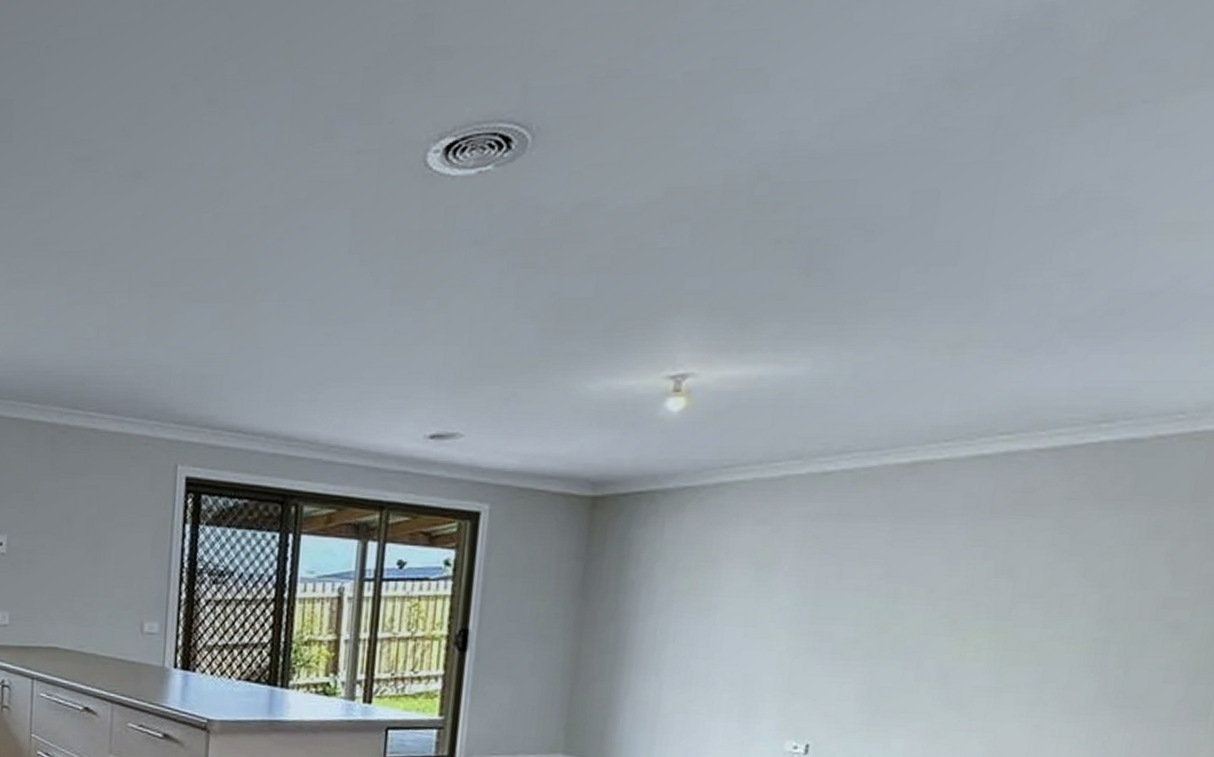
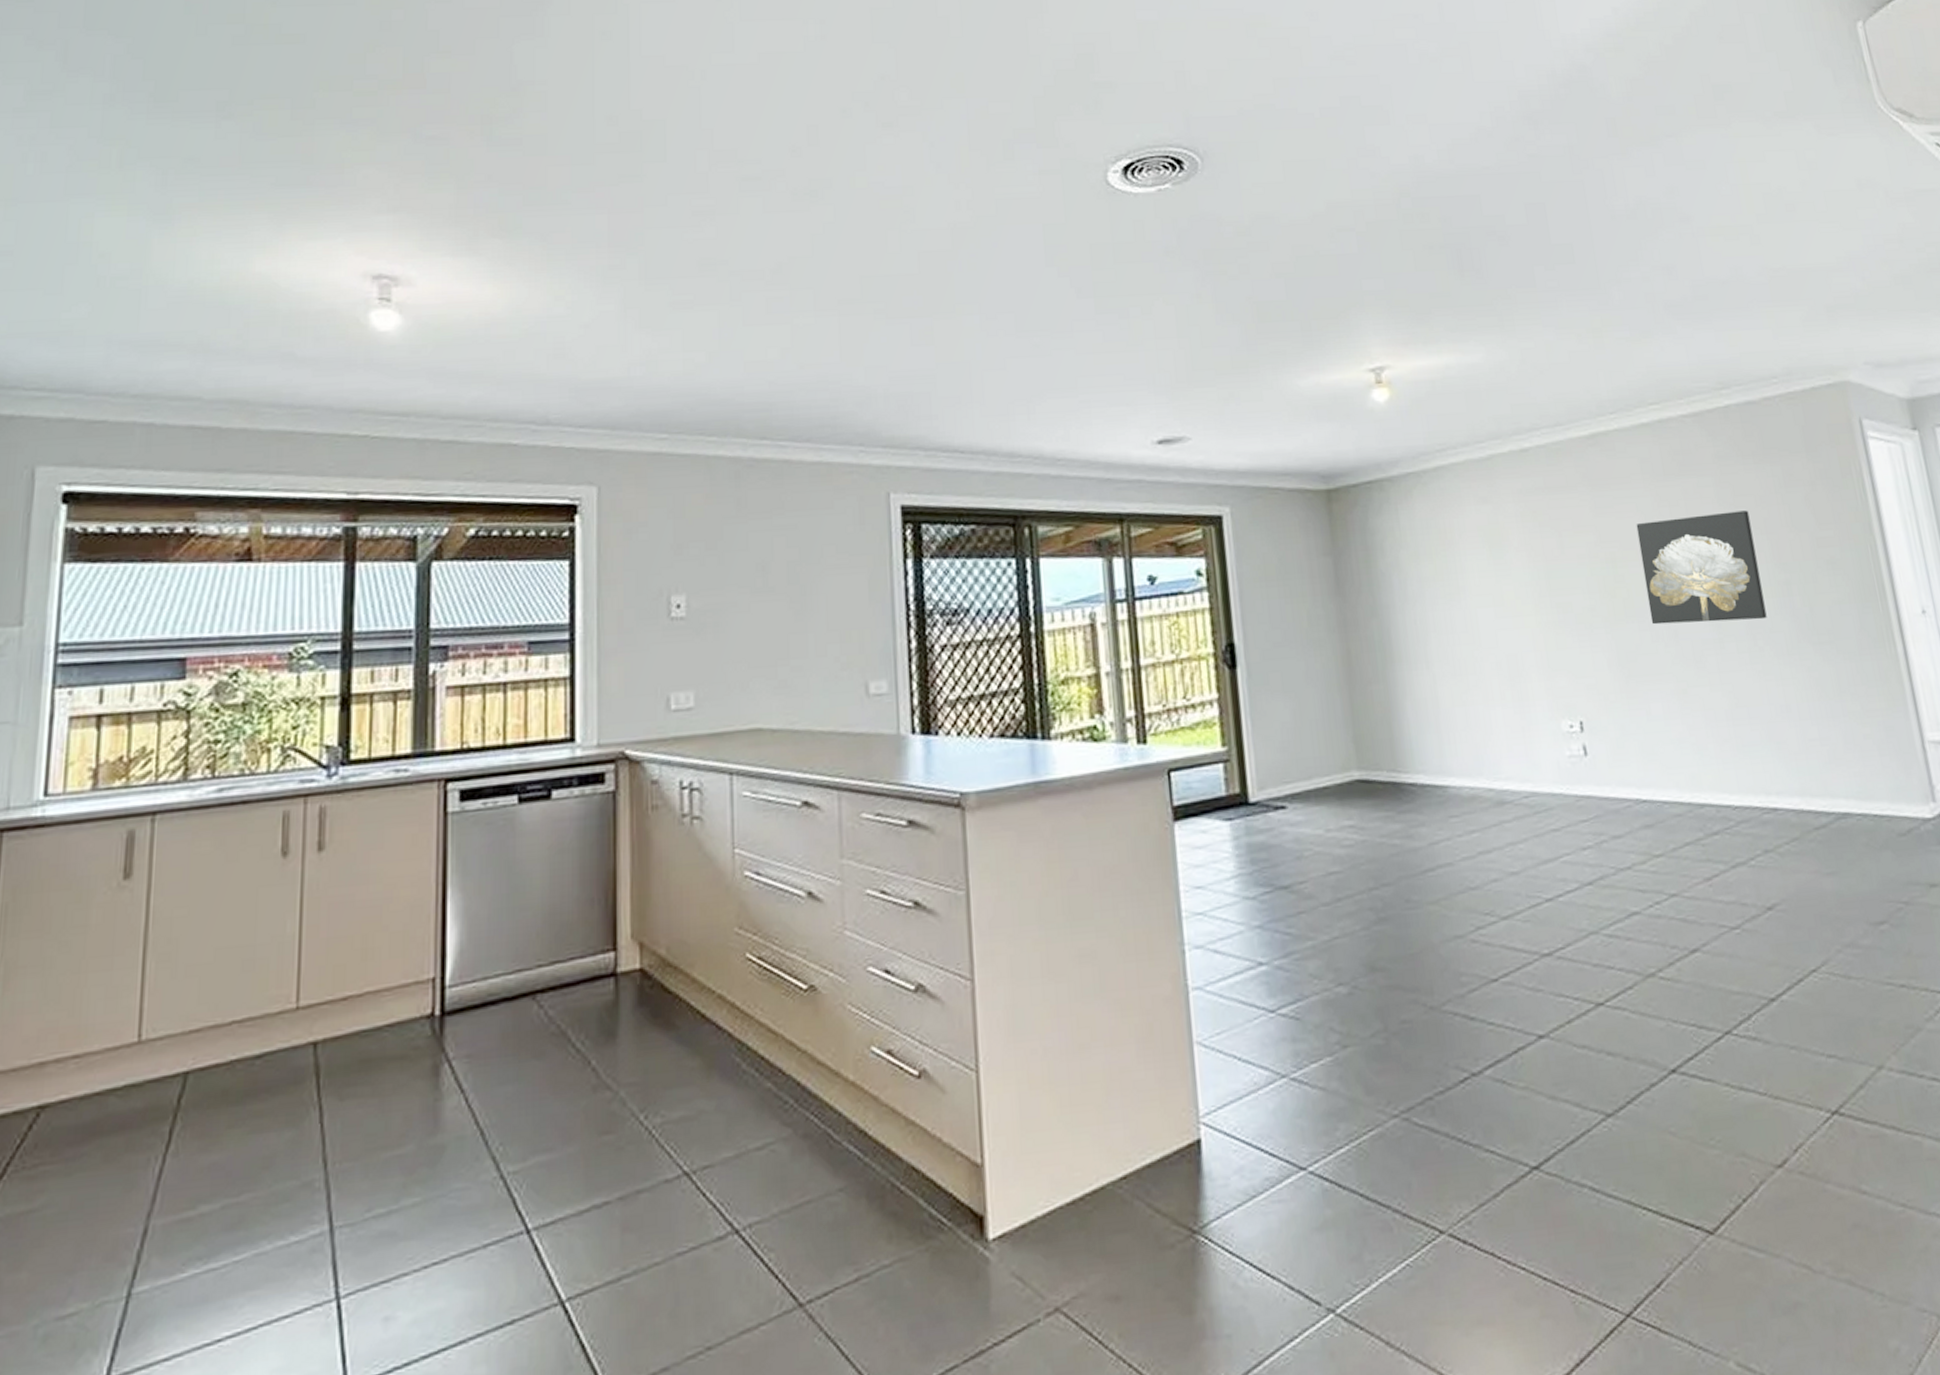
wall art: none [920,559,1085,675] -> present [1636,510,1767,625]

